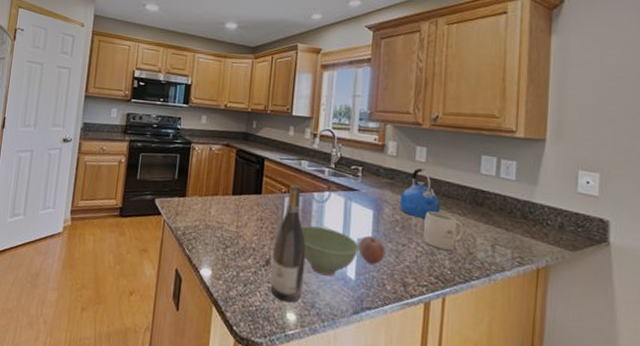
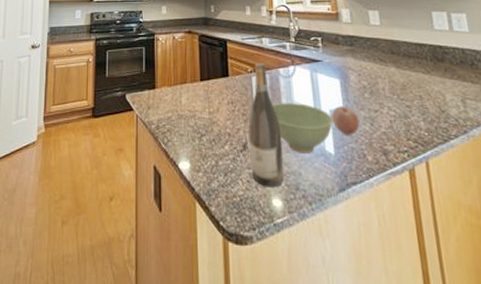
kettle: present [398,169,441,219] -> none [362,32,405,81]
mug: present [423,211,465,251] -> none [390,73,432,112]

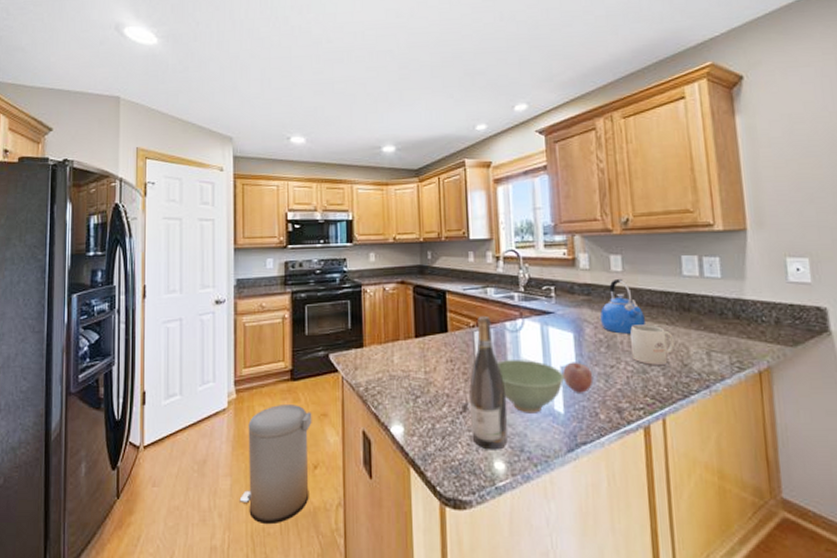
pedal bin: none [43,140,110,254] -> present [239,405,312,525]
kettle: none [362,32,405,81] -> present [599,279,647,334]
mug: none [390,73,432,112] -> present [629,324,675,366]

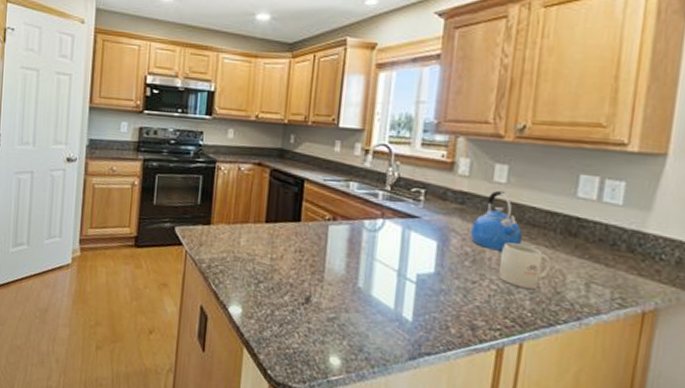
pedal bin: present [239,405,312,525] -> none [76,268,152,377]
wine bottle: present [469,315,508,450] -> none [310,209,354,346]
bowl: present [497,360,565,414] -> none [348,258,420,317]
fruit: present [563,362,594,393] -> none [417,271,451,305]

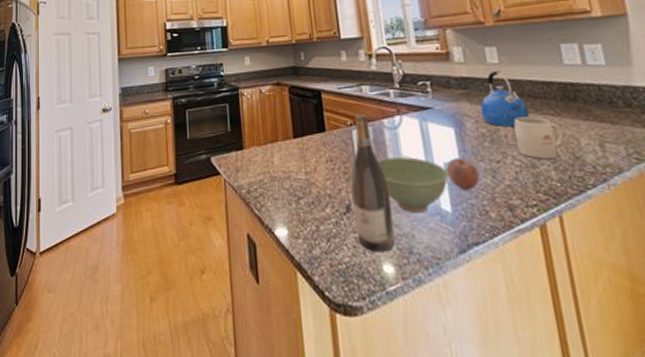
wine bottle: none [310,209,354,346] -> present [350,113,395,252]
bowl: none [348,258,420,317] -> present [378,157,450,213]
fruit: none [417,271,451,305] -> present [446,158,480,191]

